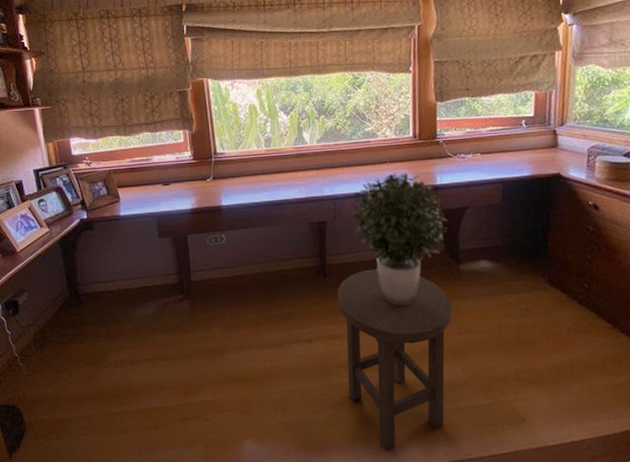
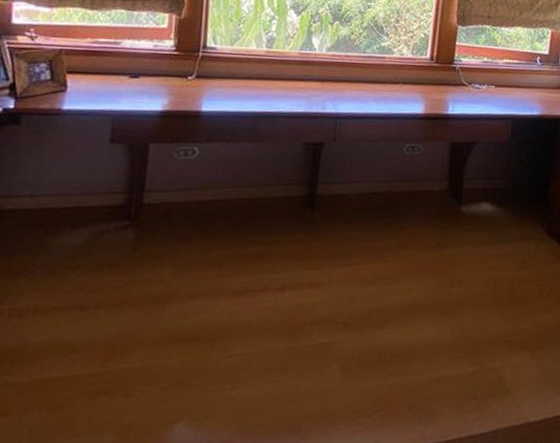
stool: present [337,269,453,452] -> none [319,204,449,435]
potted plant: present [351,172,448,306] -> none [351,96,454,250]

